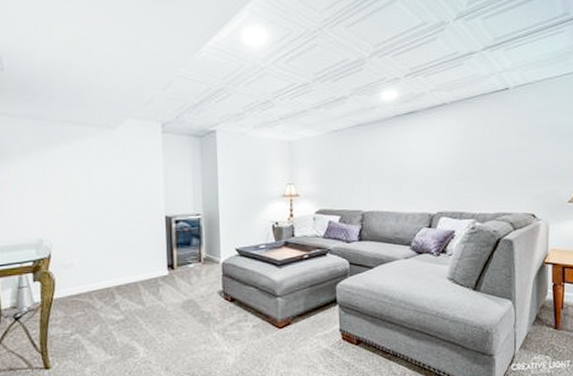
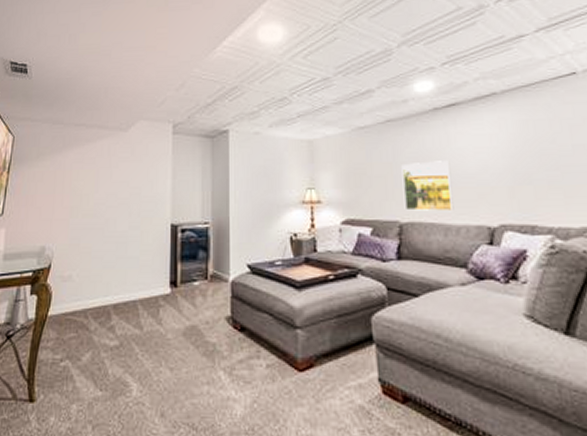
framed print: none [366,160,405,202] -> present [401,160,454,211]

